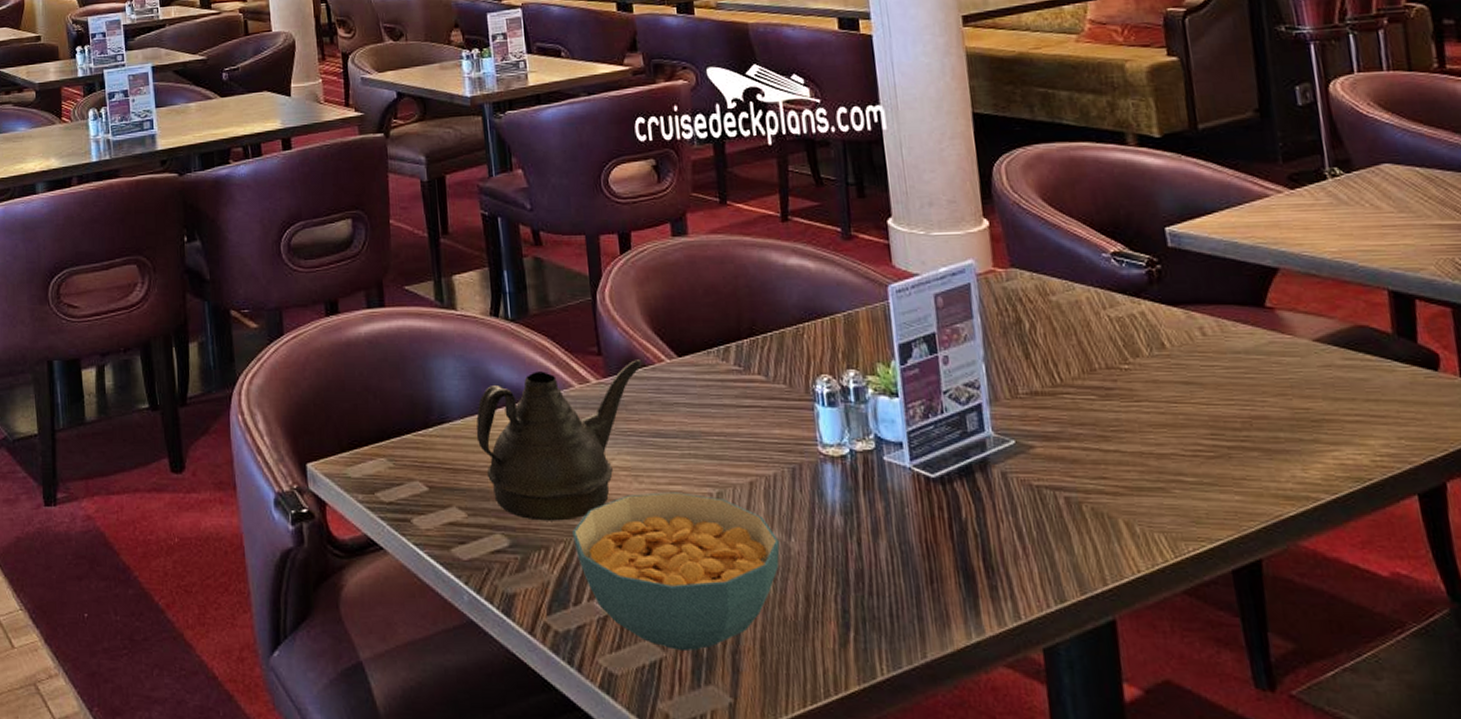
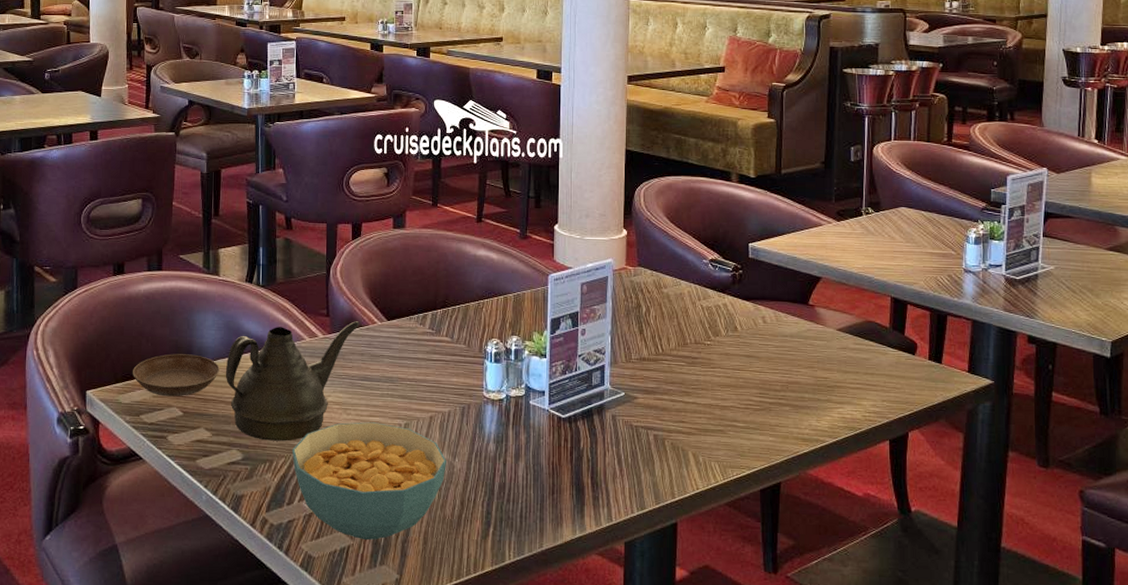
saucer: none [361,412,469,468] -> present [133,354,220,397]

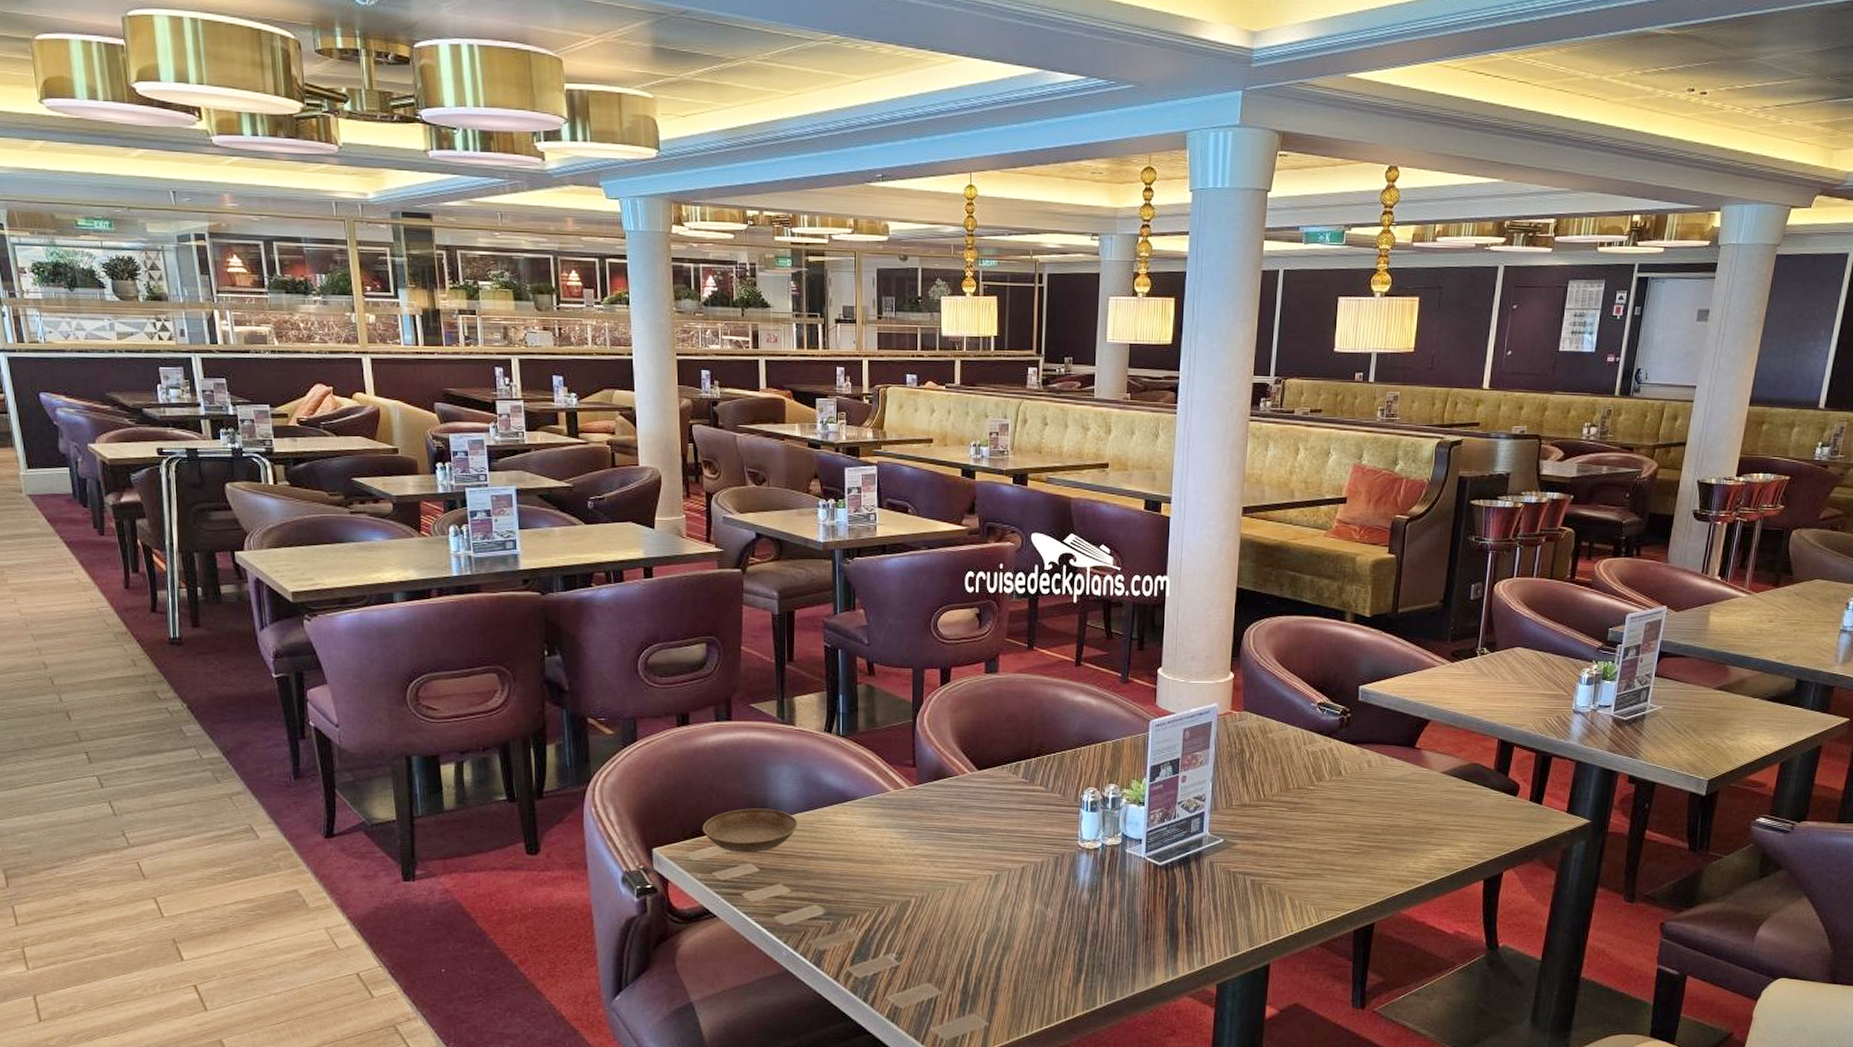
teapot: present [225,321,360,441] -> none [804,771,948,895]
cereal bowl: present [292,422,446,541] -> none [877,874,1039,991]

